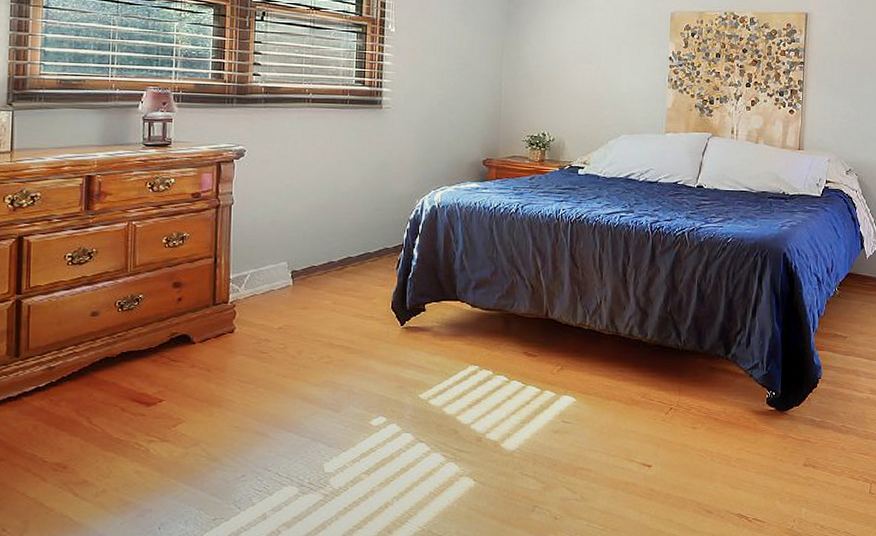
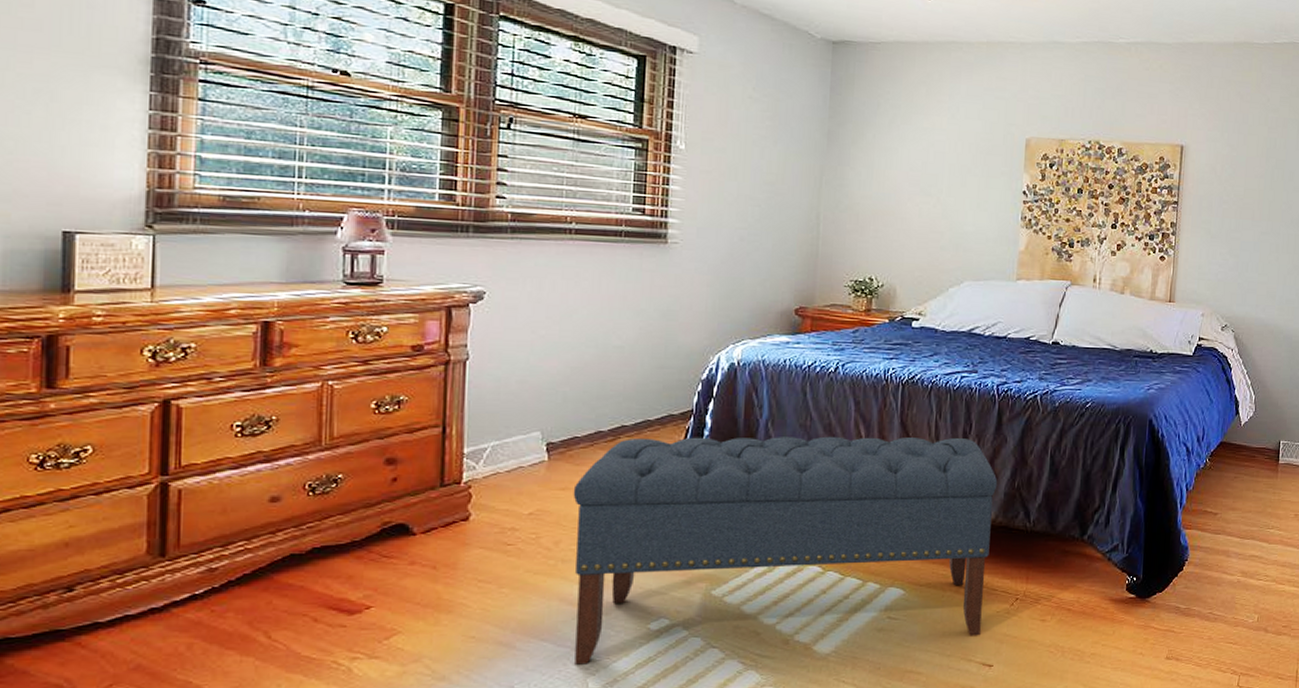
bench: none [311,266,653,453] -> present [573,436,998,665]

